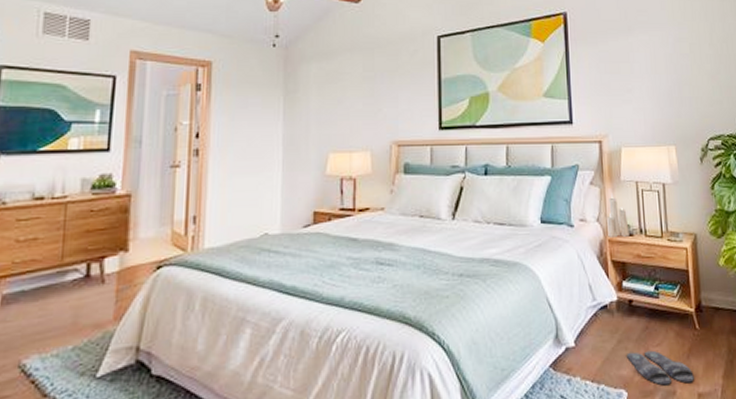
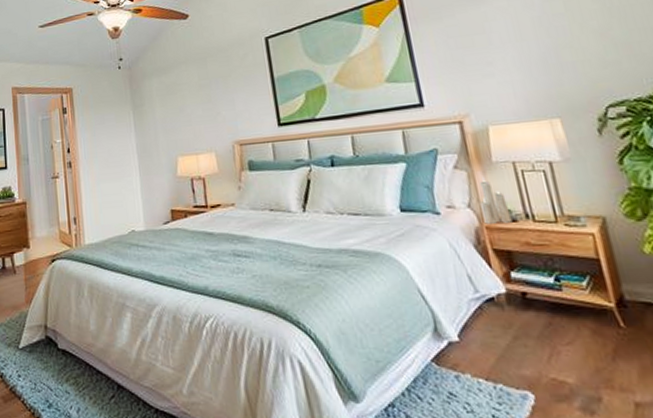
slippers: present [627,350,694,386] -> none [527,349,627,390]

